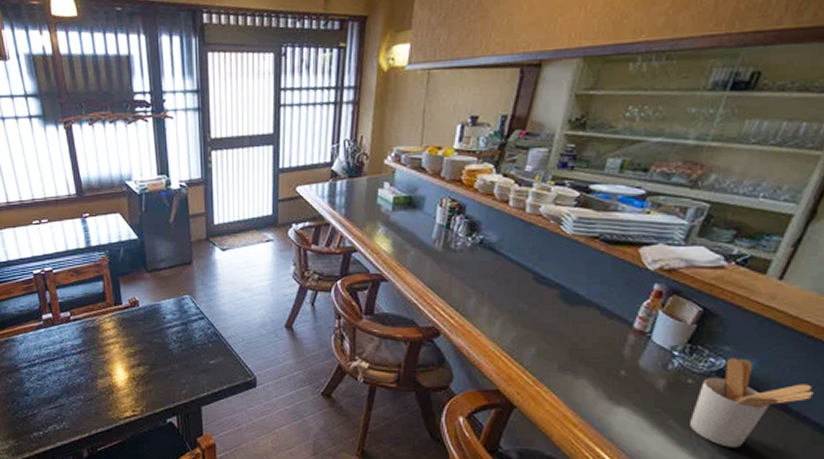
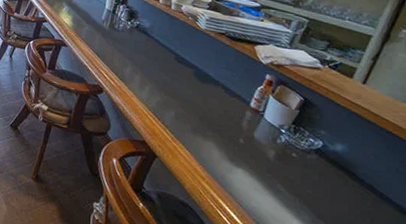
utensil holder: present [690,358,814,448] -> none [295,140,394,216]

